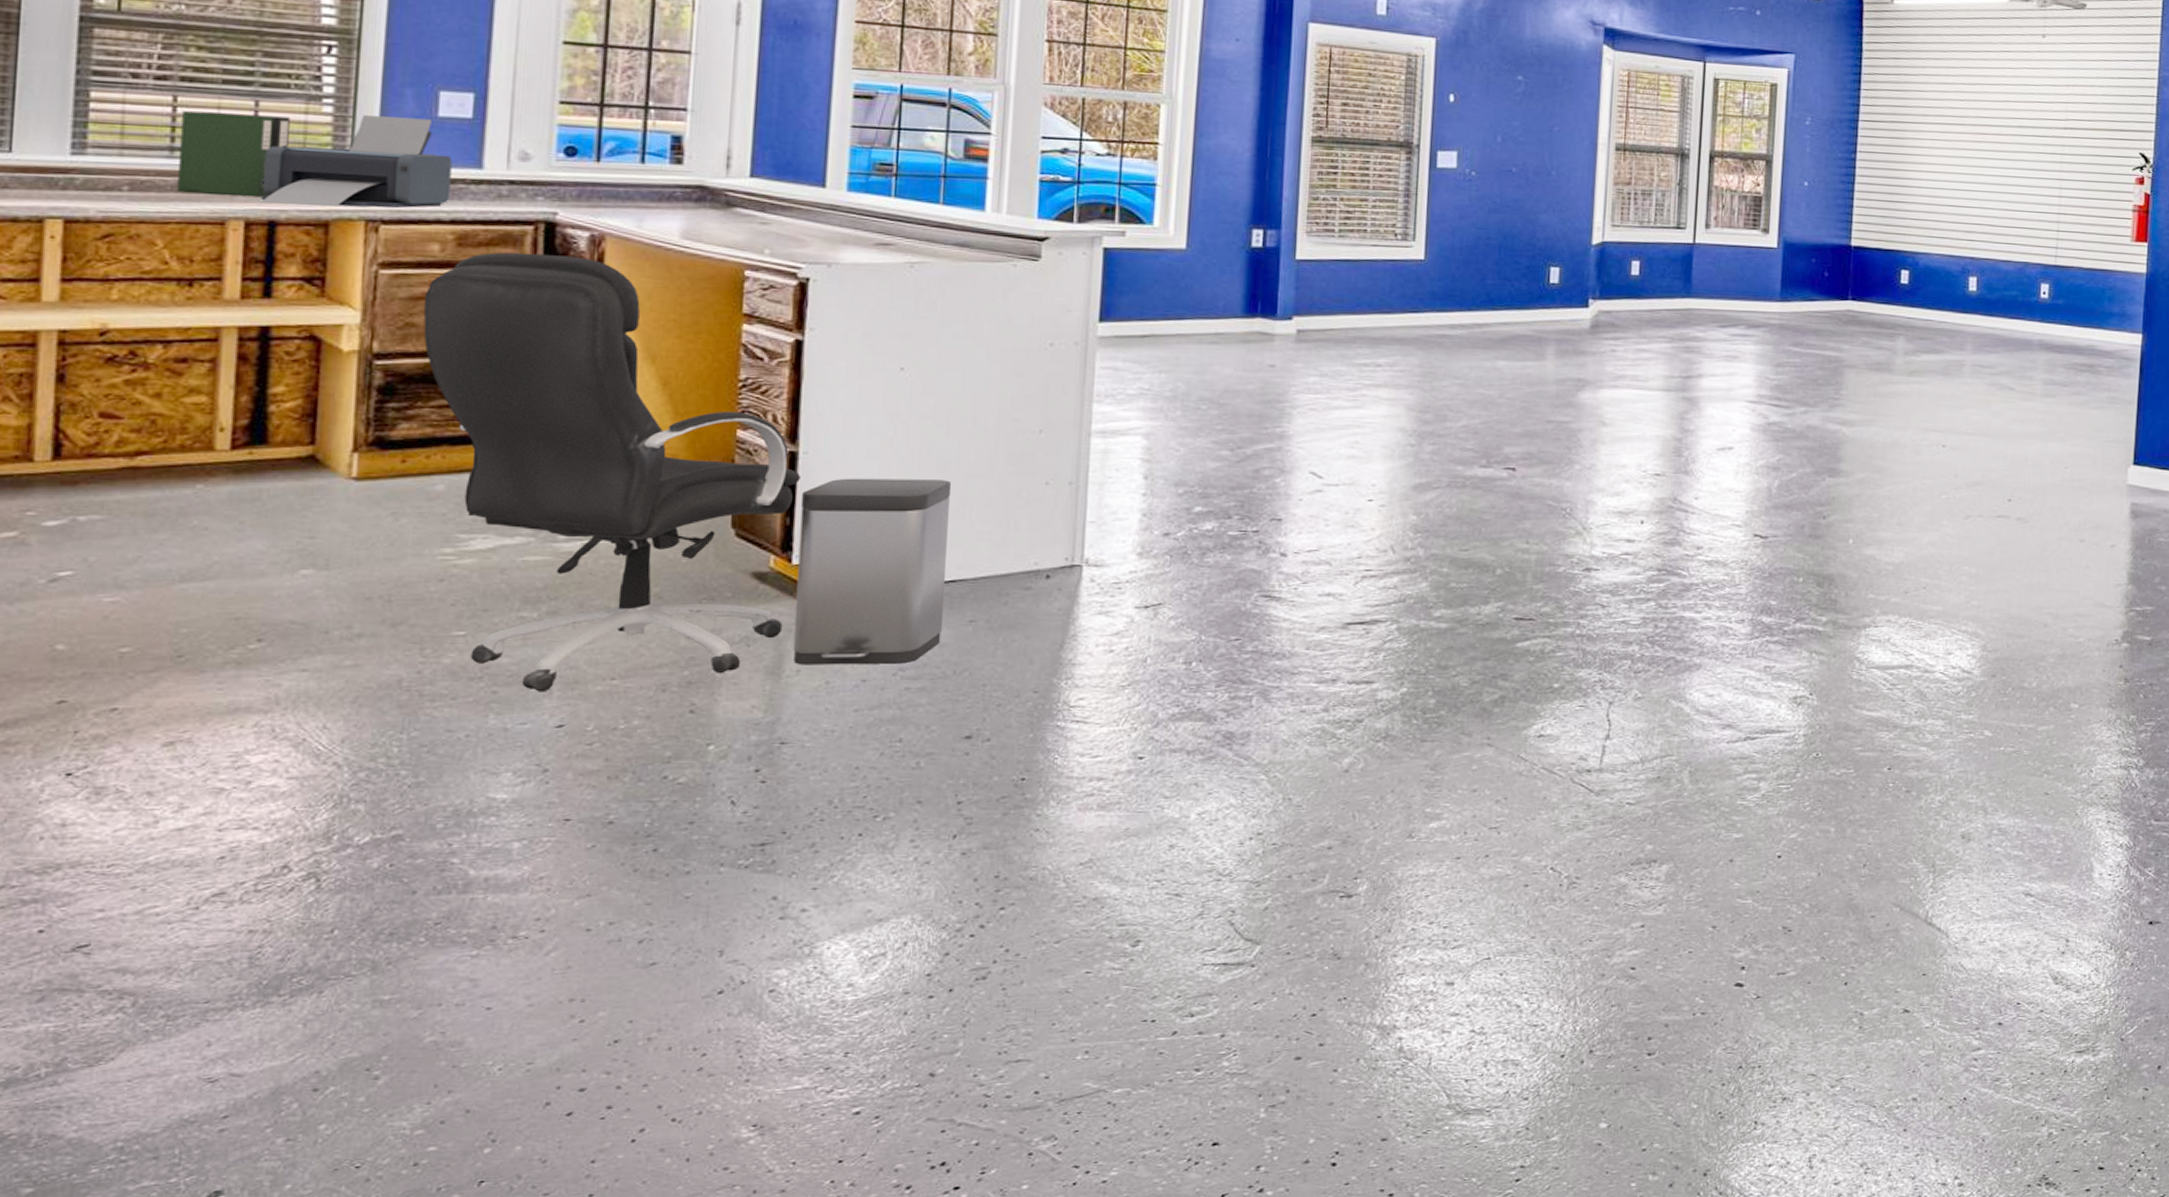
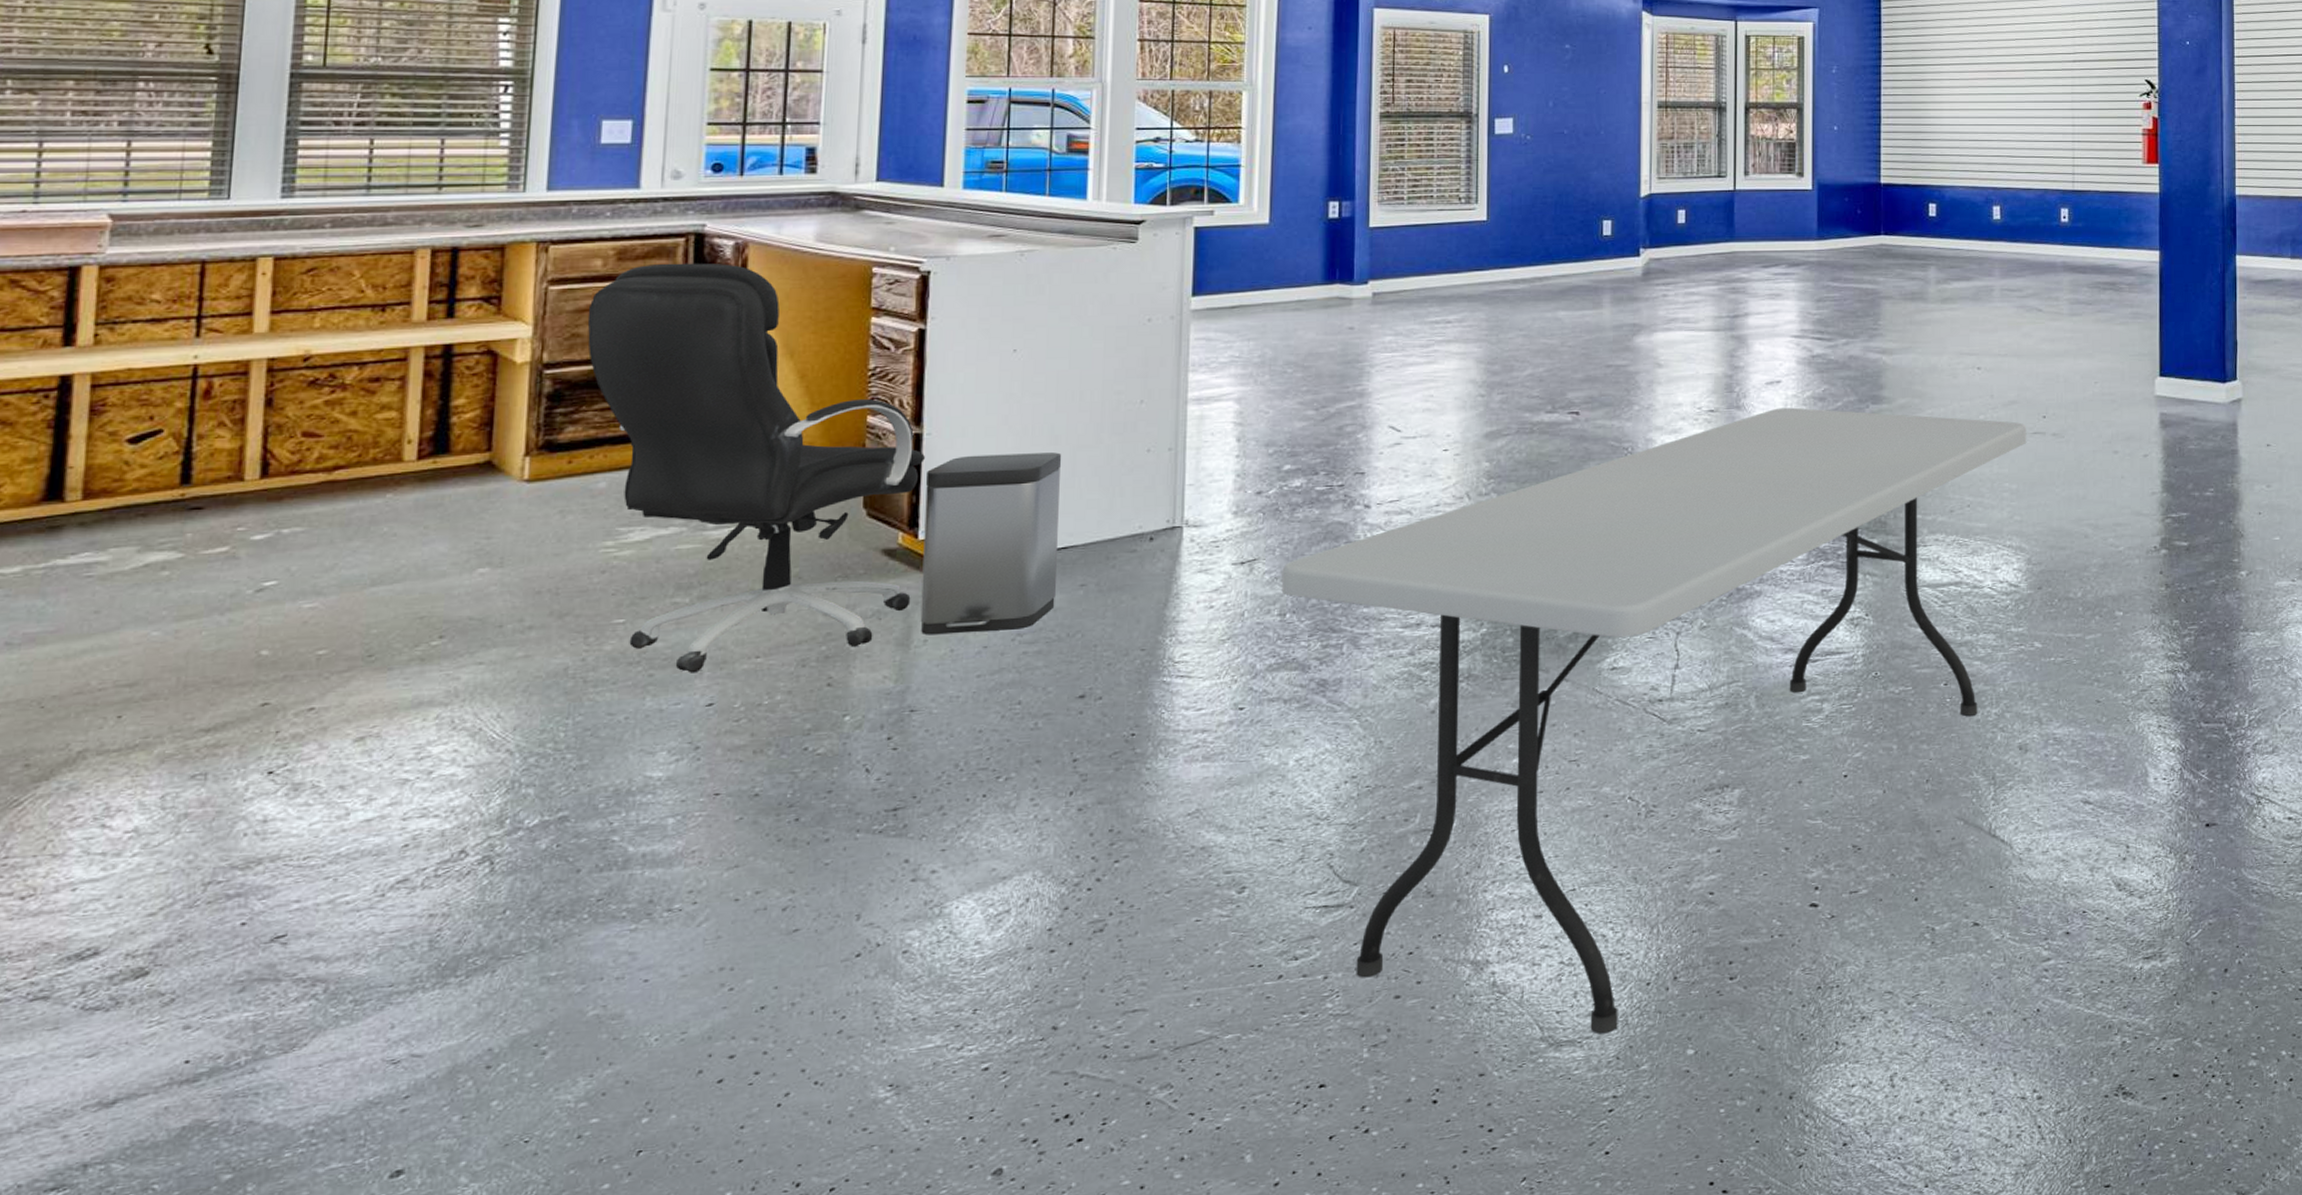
binder: present [177,111,290,198] -> none [373,151,472,227]
printer: present [261,115,452,209] -> none [445,146,613,232]
folding table: none [1187,475,1991,1104] -> present [1281,407,2027,1034]

